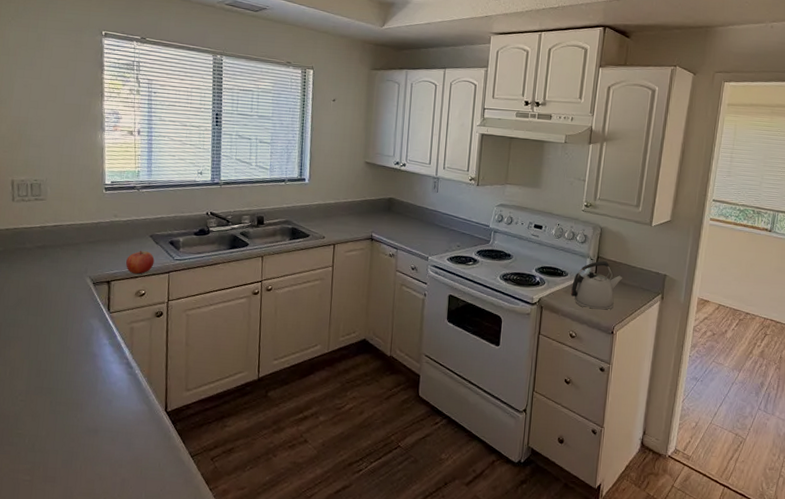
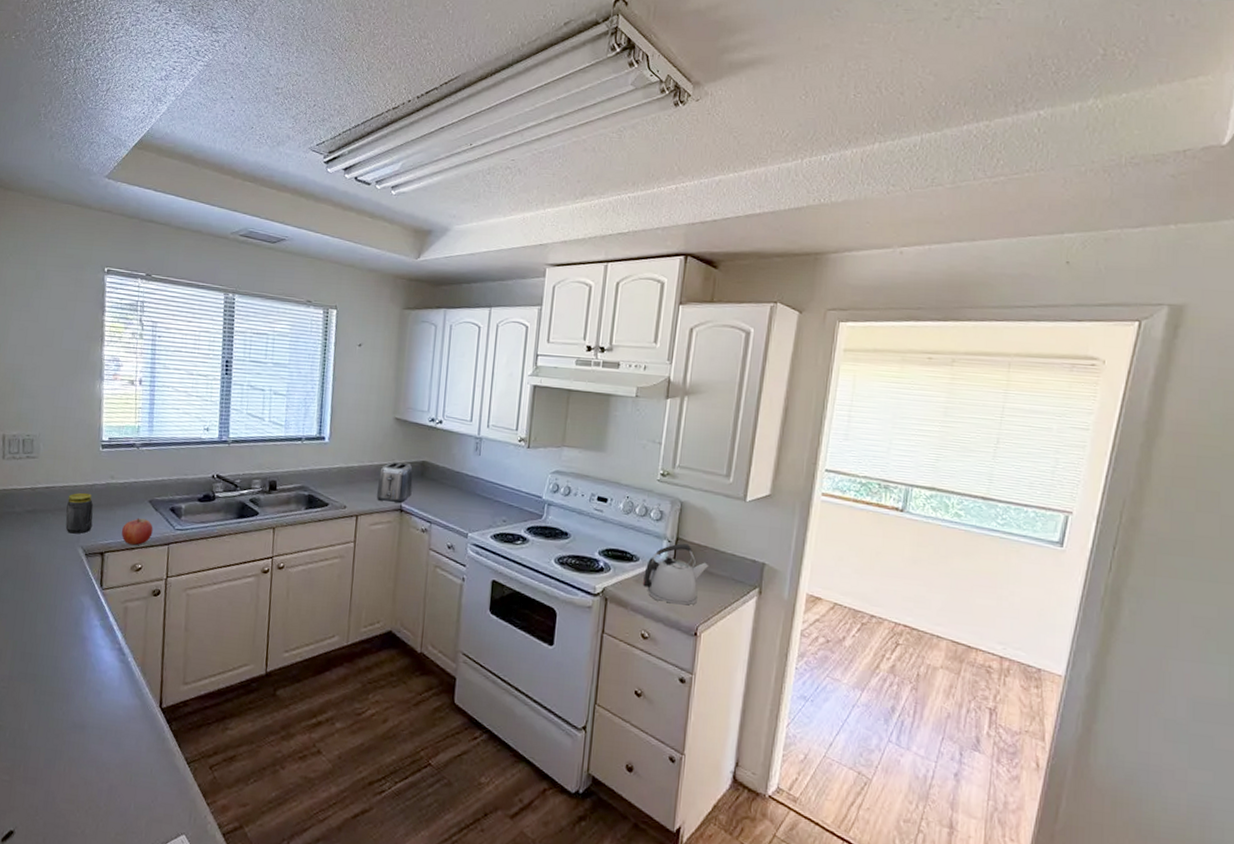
jar: none [73,229,99,266] -> present [65,492,94,534]
toaster: none [350,198,382,234] -> present [376,461,413,504]

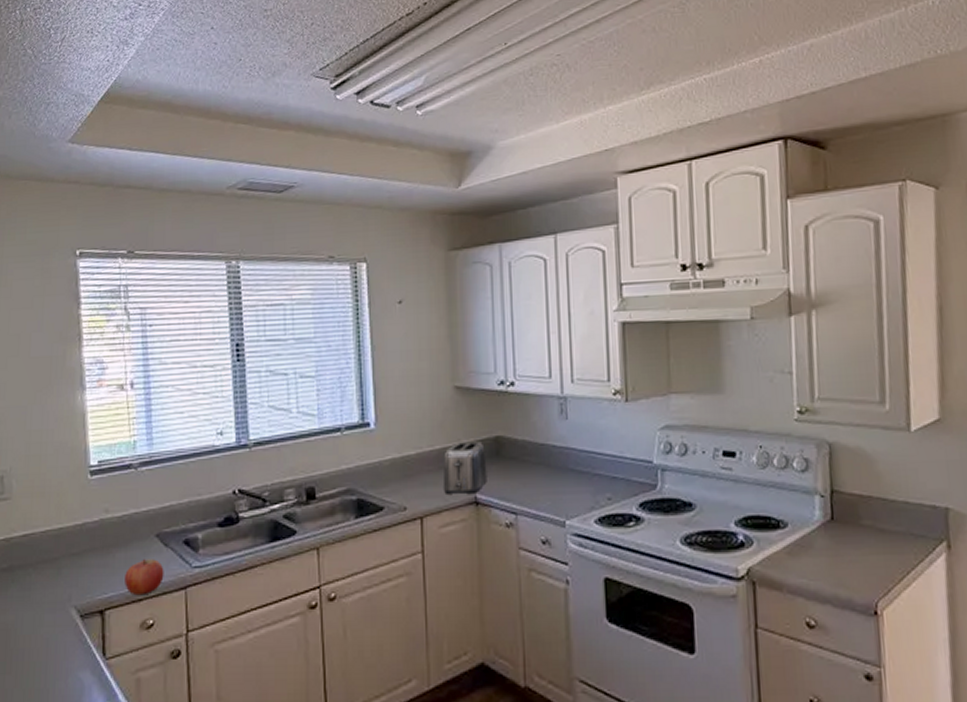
jar: present [65,492,94,534] -> none [50,535,87,591]
kettle: present [642,543,709,605] -> none [796,496,878,577]

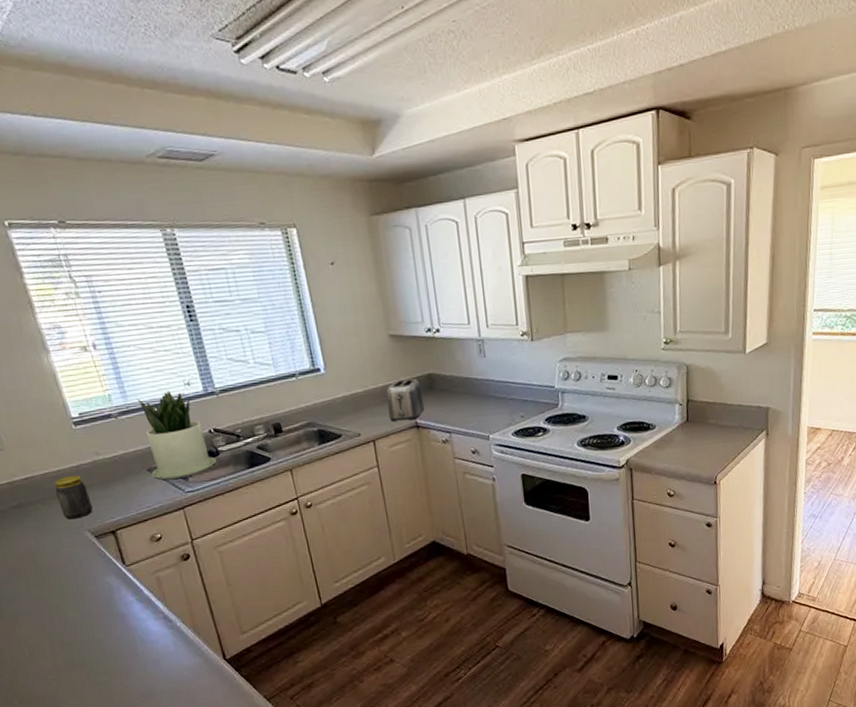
jar: none [50,535,87,591] -> present [54,475,93,520]
fruit: present [125,559,164,596] -> none [127,488,163,518]
planter: none [159,440,235,550] -> present [136,390,217,480]

